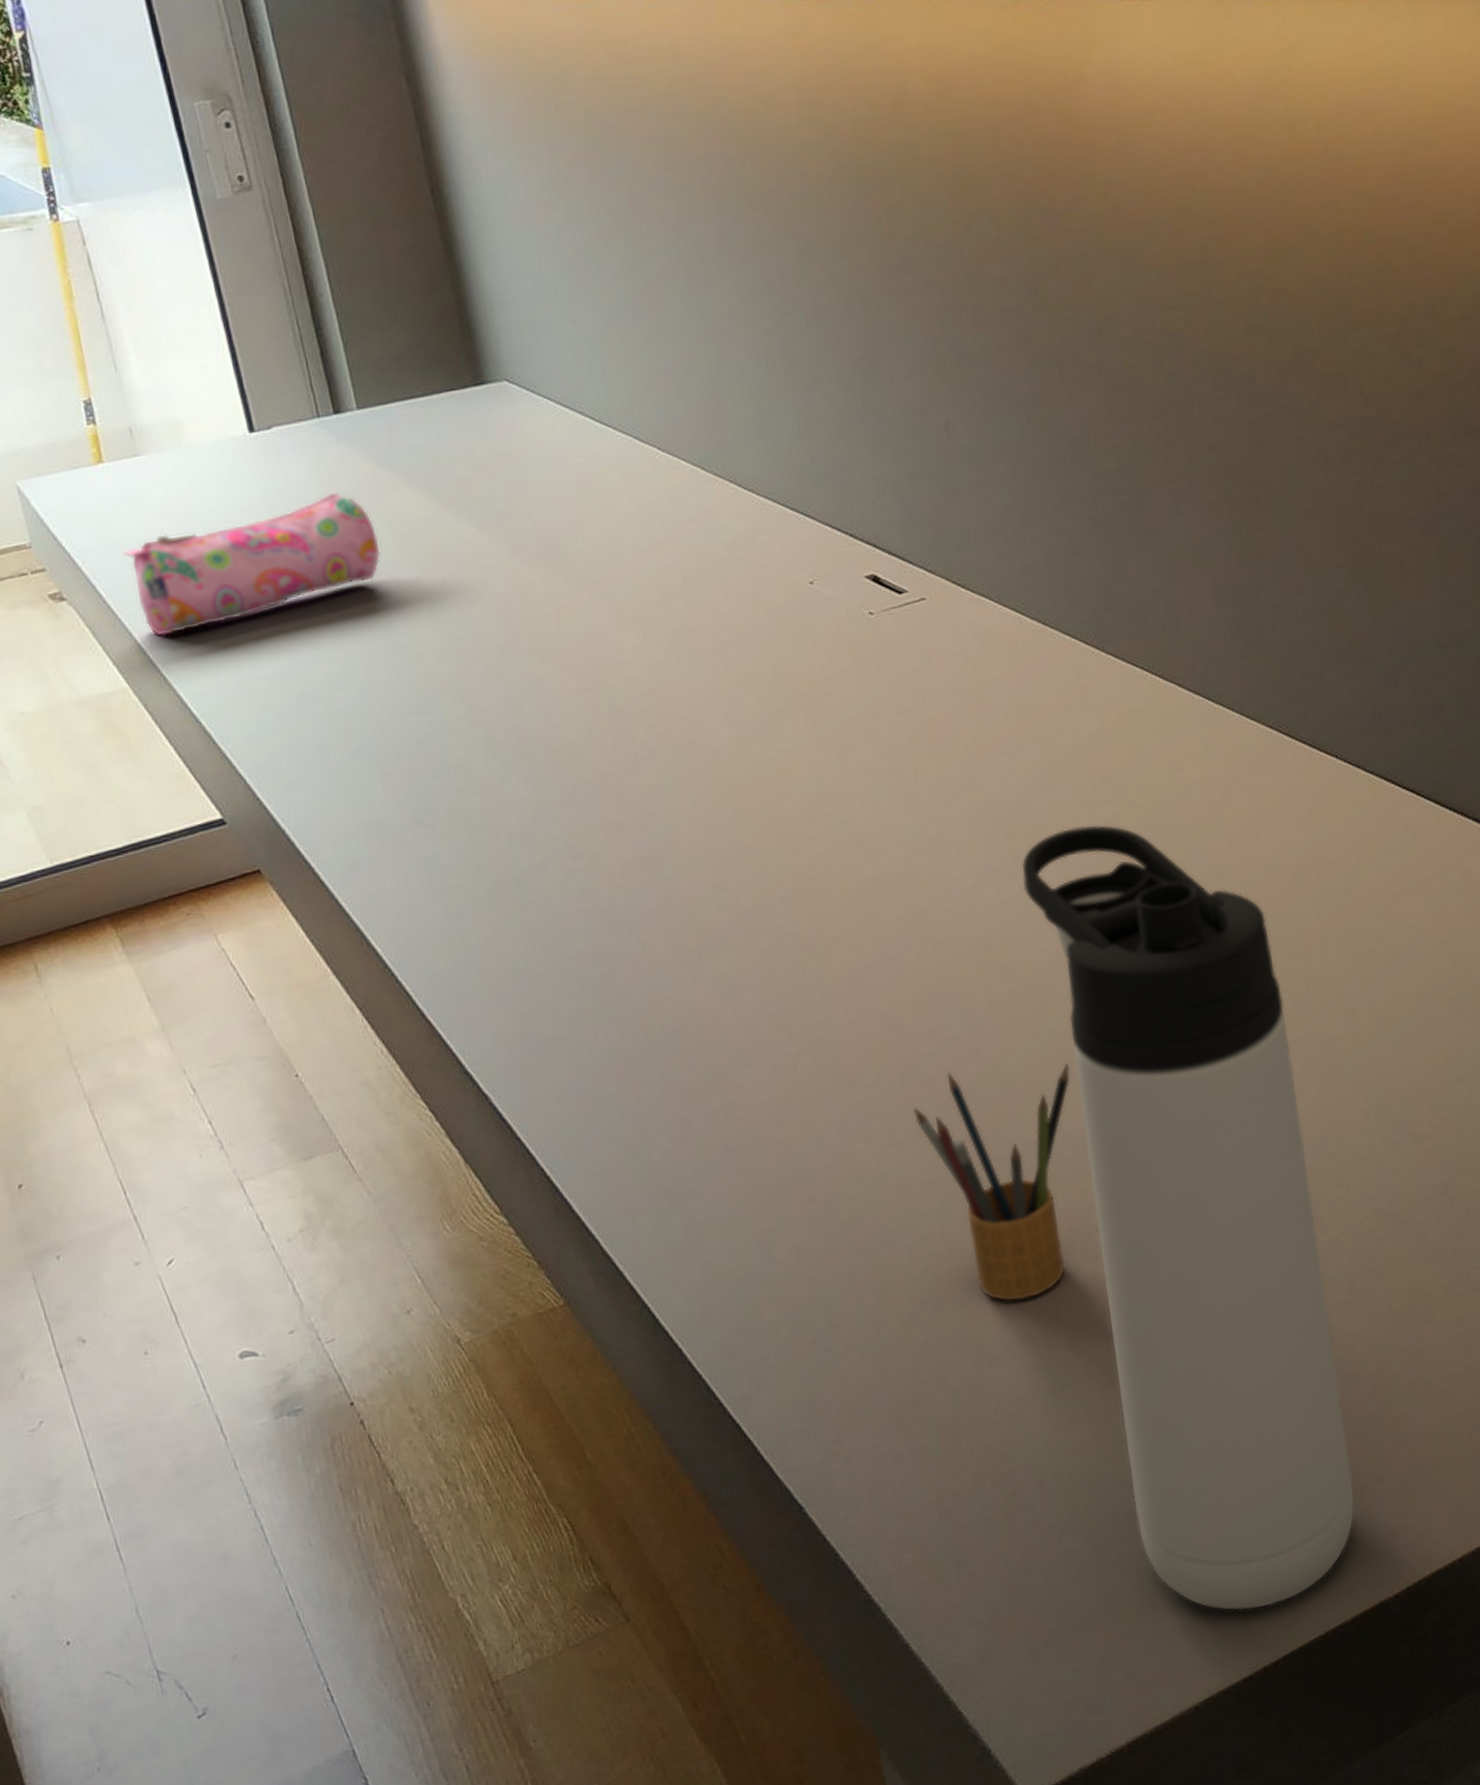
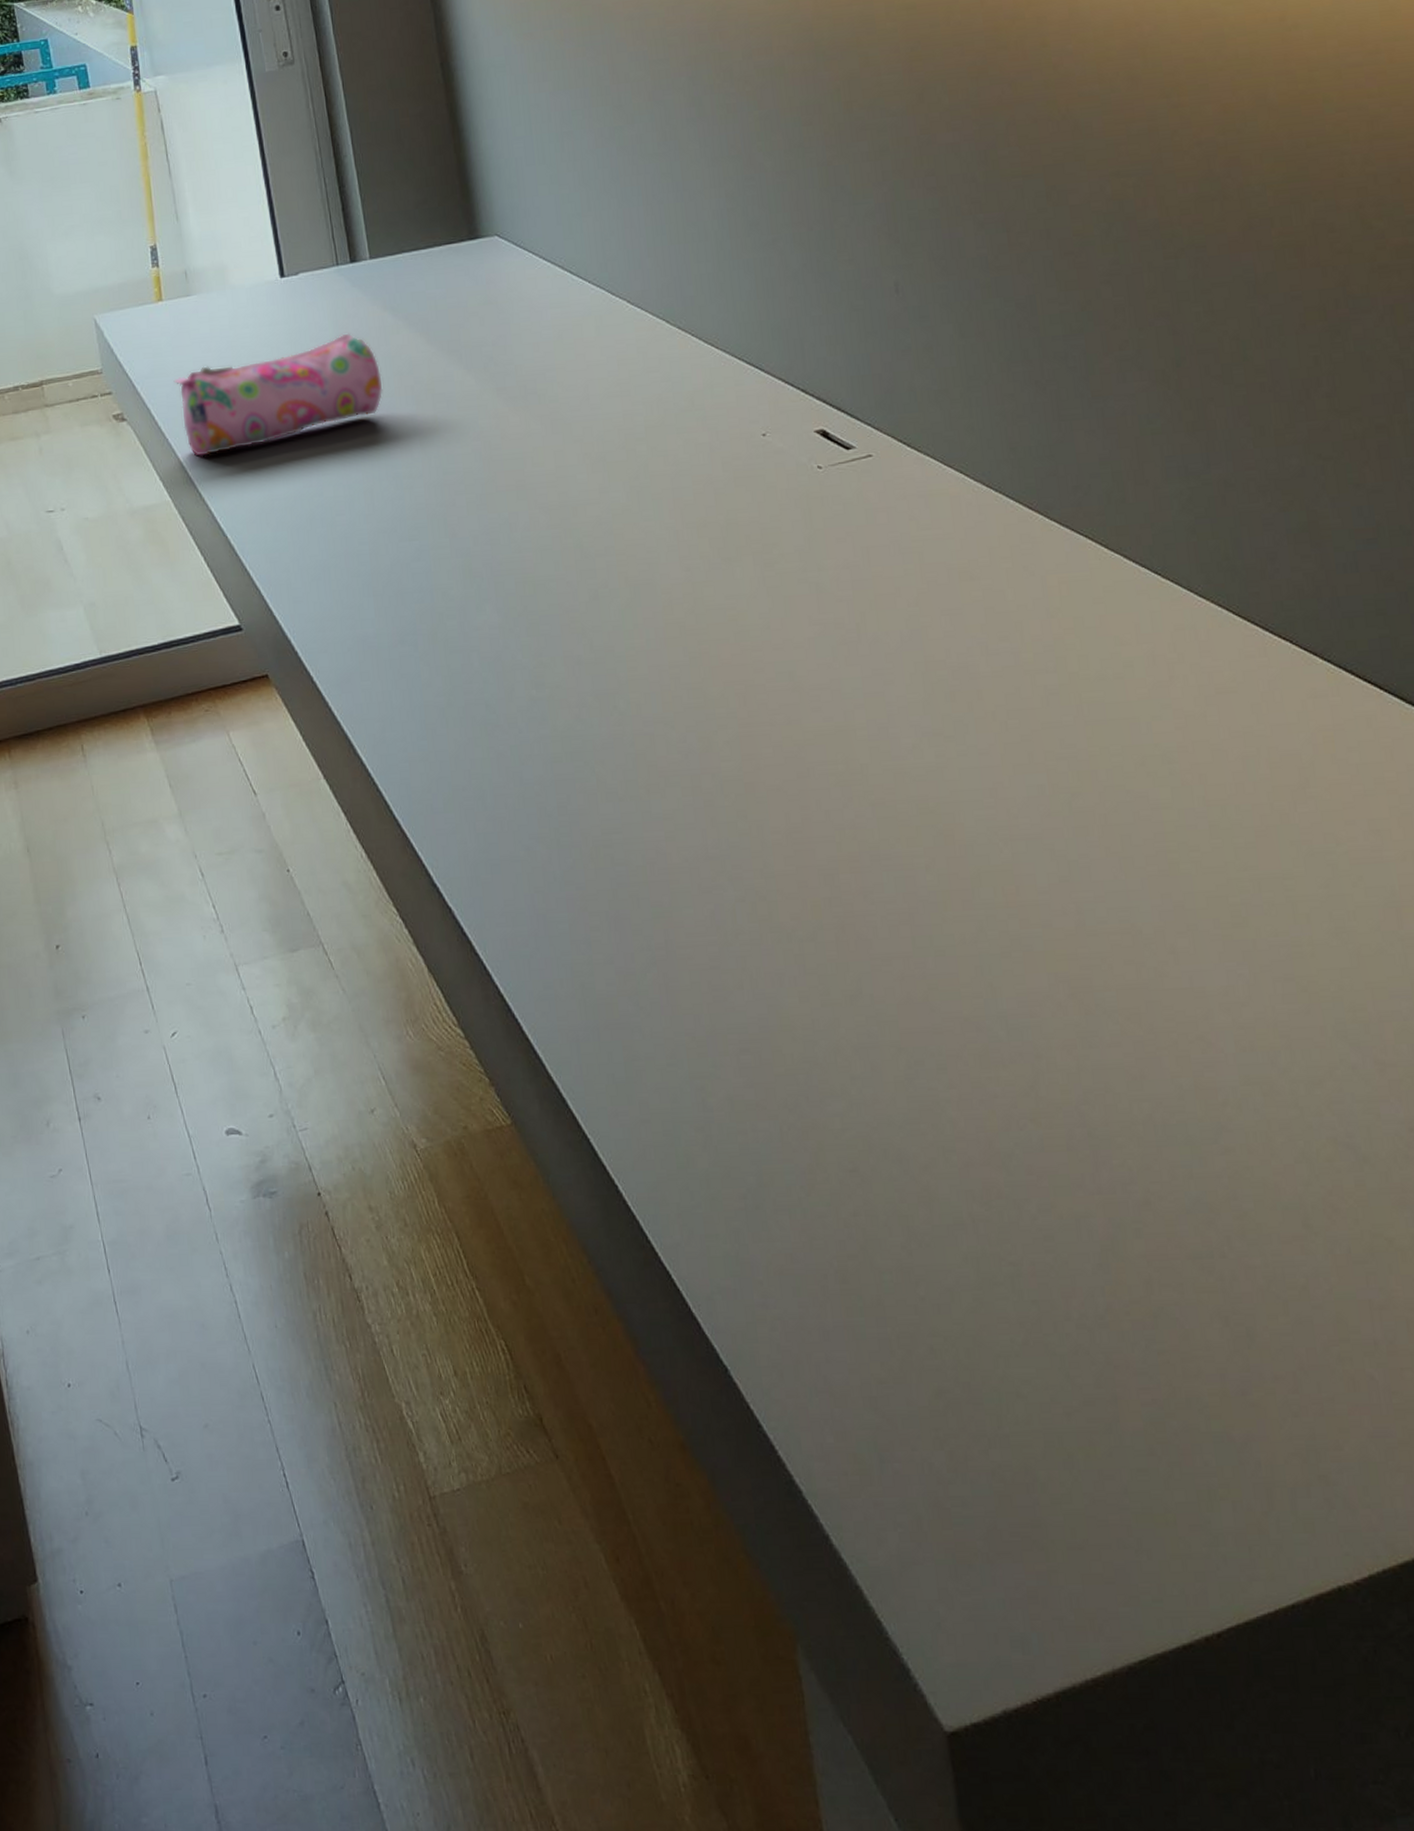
pencil box: present [912,1063,1071,1301] -> none [847,935,1007,1185]
thermos bottle: present [1021,824,1354,1611] -> none [960,694,1309,1568]

